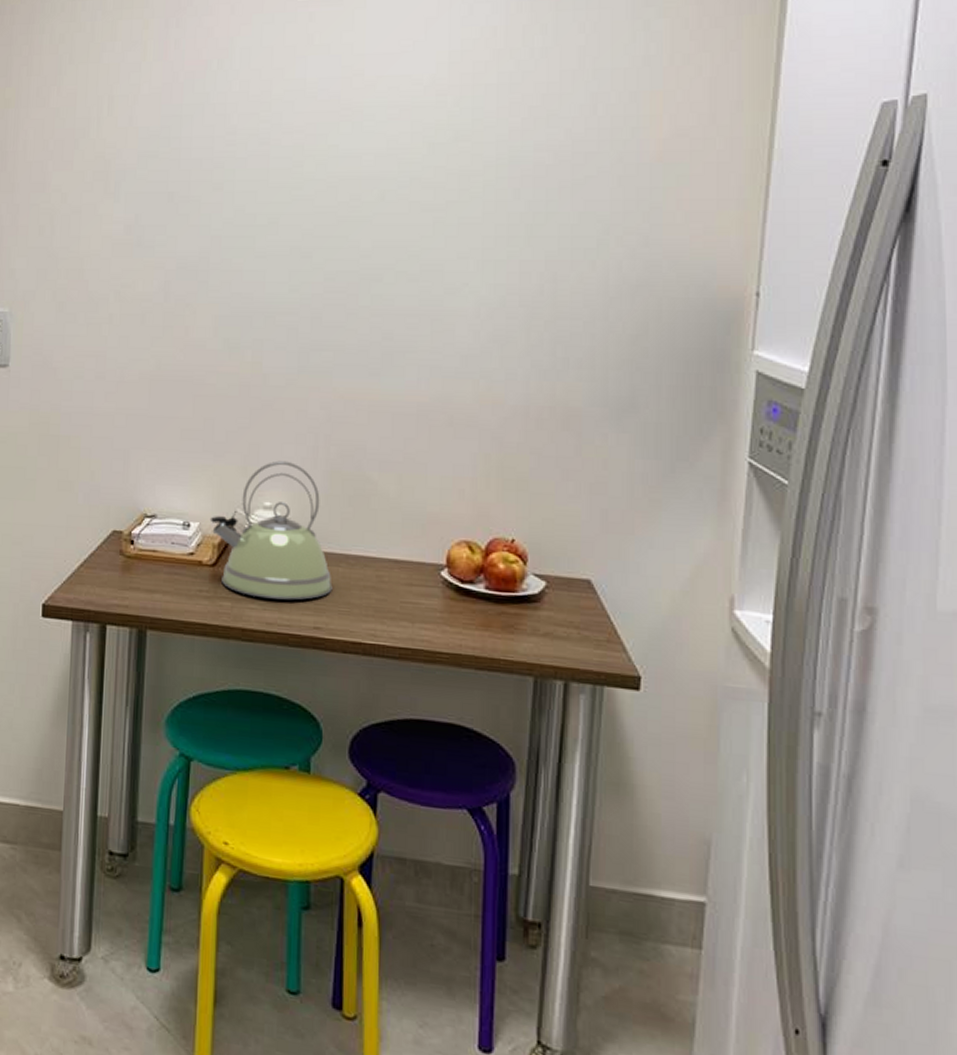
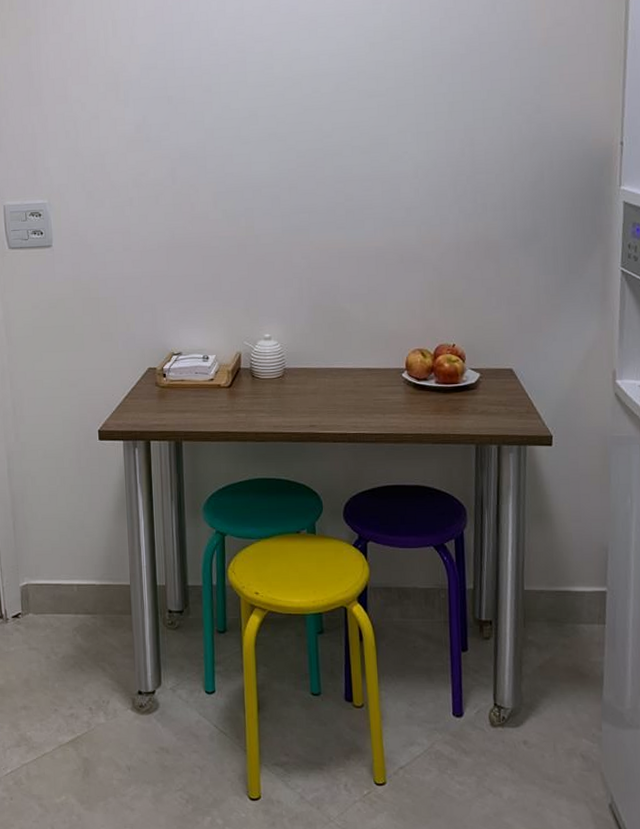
kettle: present [210,460,333,600] -> none [223,301,322,408]

